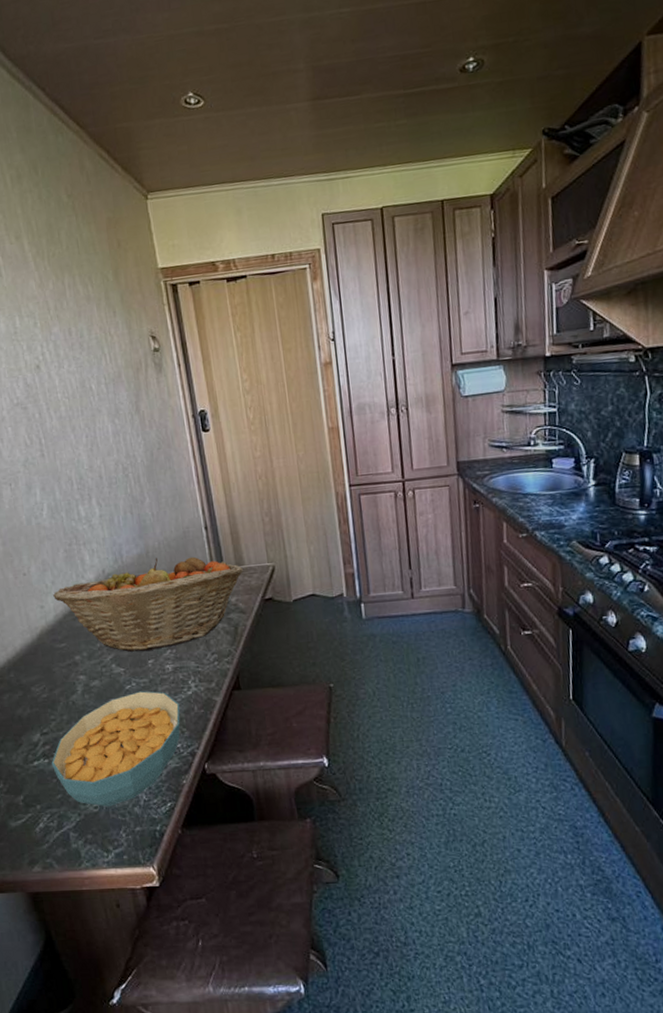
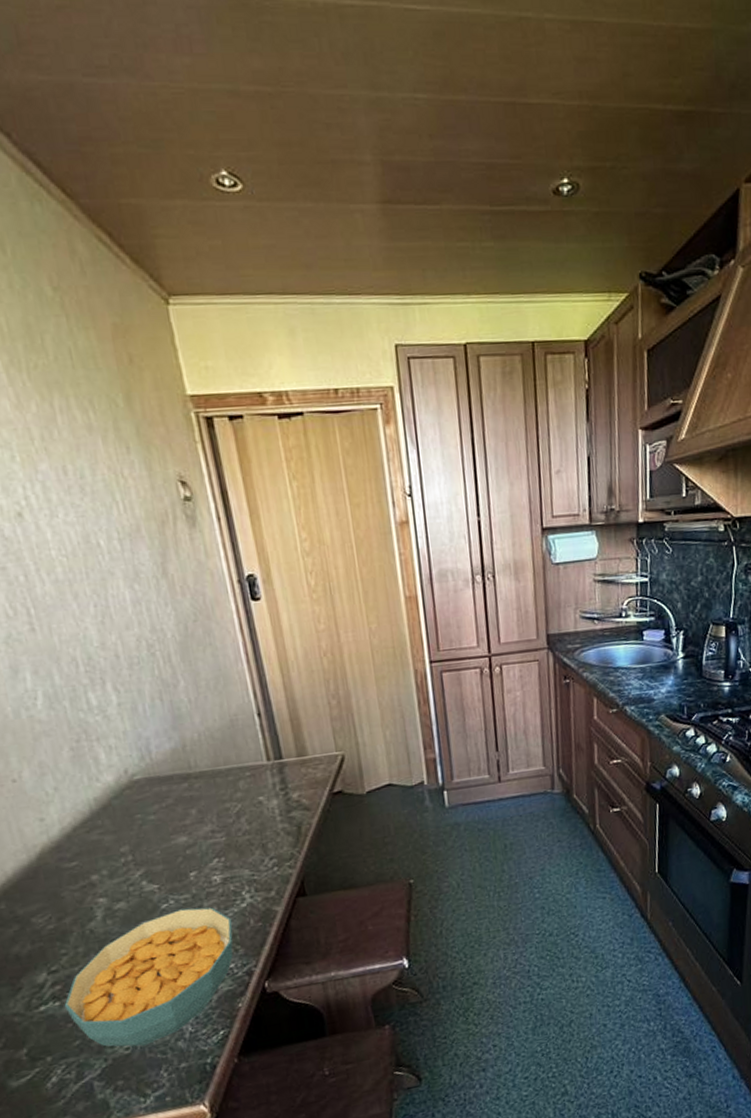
fruit basket: present [53,556,244,652] -> none [57,748,307,865]

